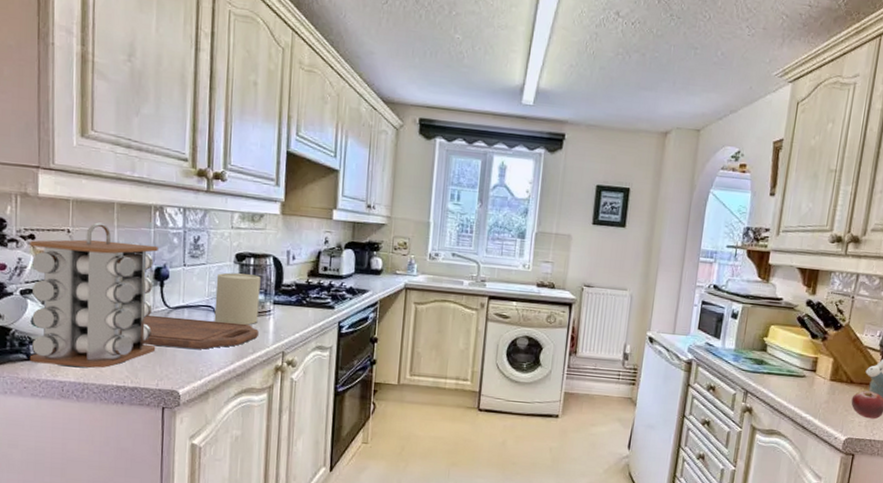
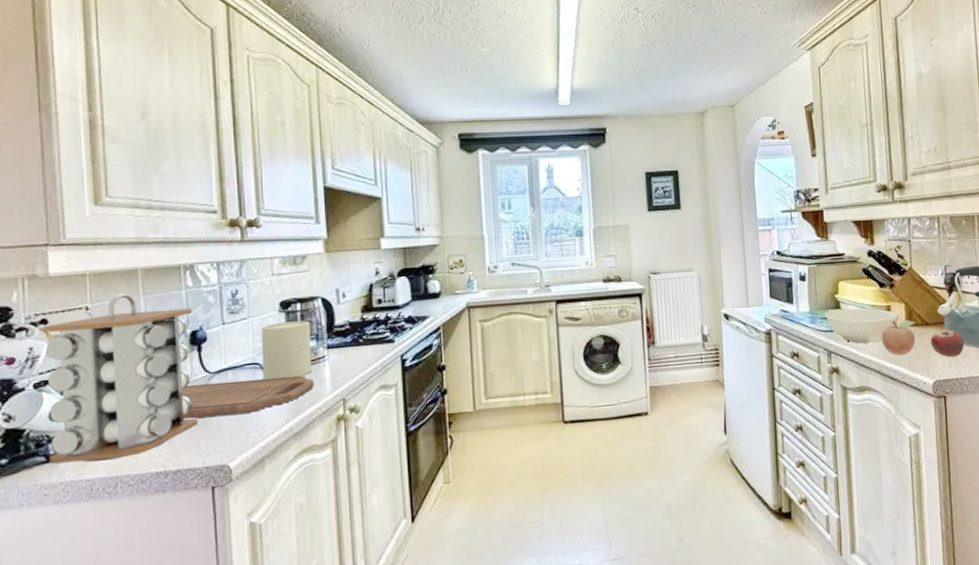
bowl: none [749,352,825,391] -> present [825,308,899,344]
fruit: none [801,373,840,409] -> present [881,319,916,356]

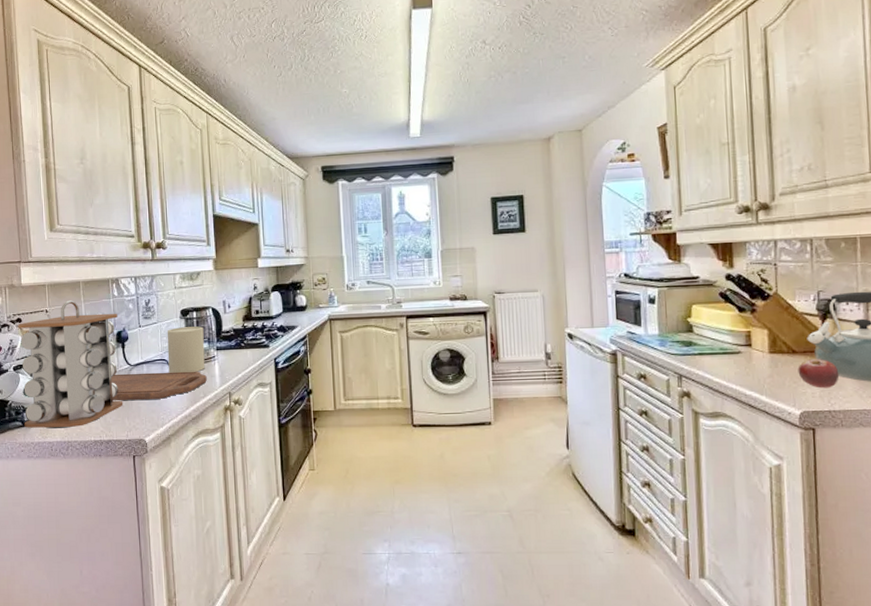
bowl: present [825,308,899,344] -> none [676,332,761,370]
fruit: present [881,319,916,356] -> none [739,346,780,384]

